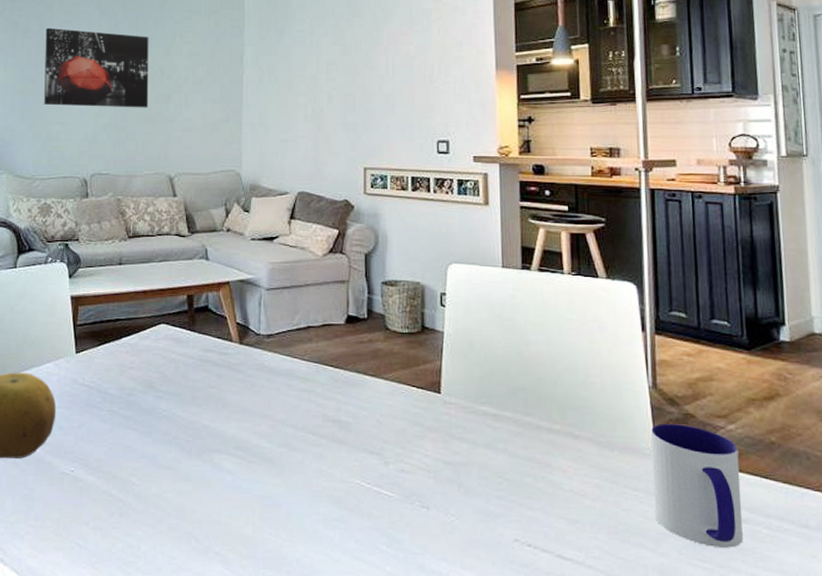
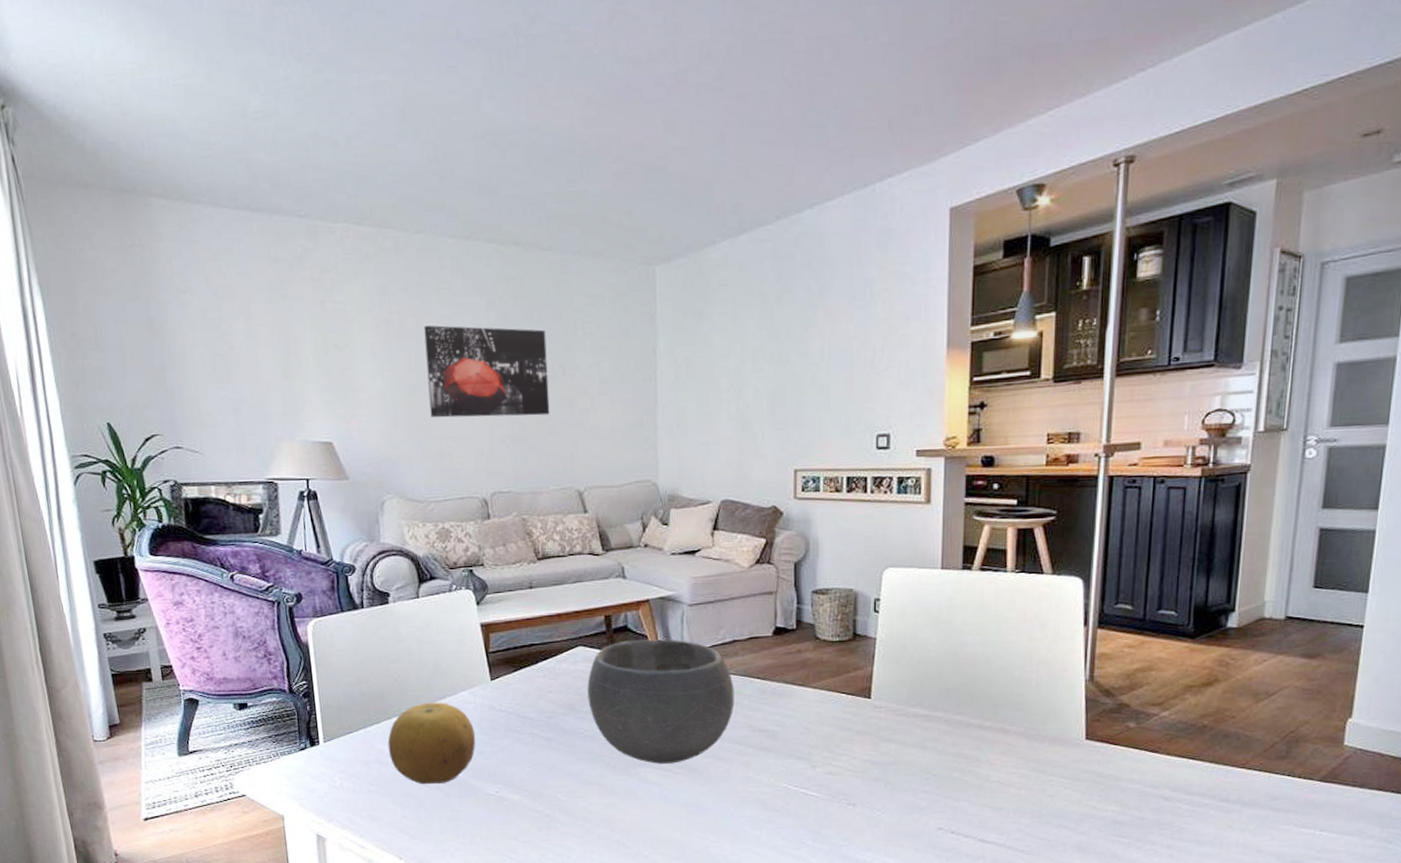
bowl: none [167,321,309,451] -> present [587,639,735,764]
mug: present [650,423,743,548] -> none [1078,714,1169,824]

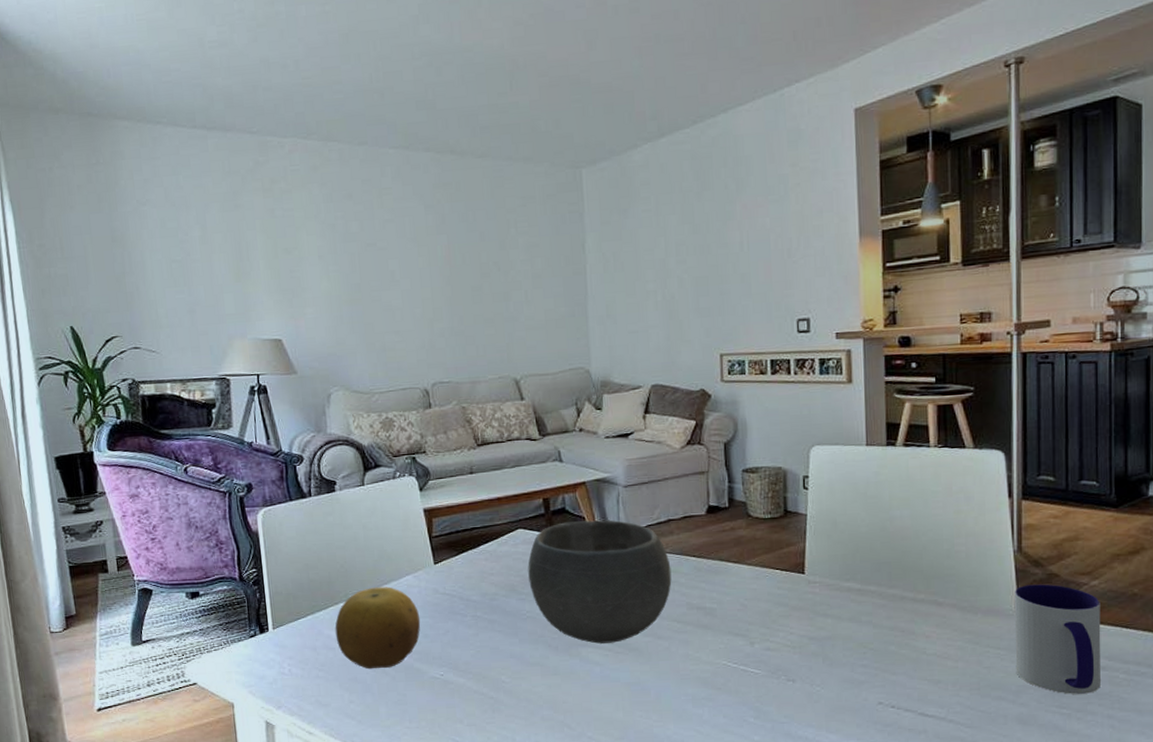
wall art: present [424,325,550,418] -> none [367,228,487,314]
mug: none [1078,714,1169,824] -> present [1014,584,1101,694]

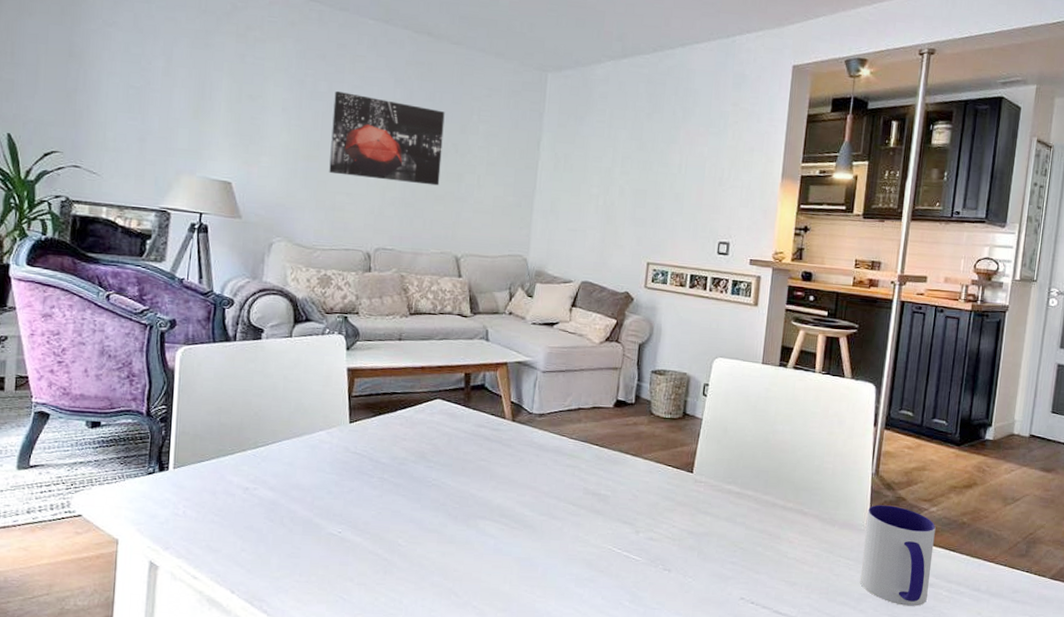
fruit: present [335,586,421,670] -> none [238,438,327,520]
wall art: none [367,228,487,314] -> present [329,90,445,186]
bowl: present [528,520,672,644] -> none [439,398,575,518]

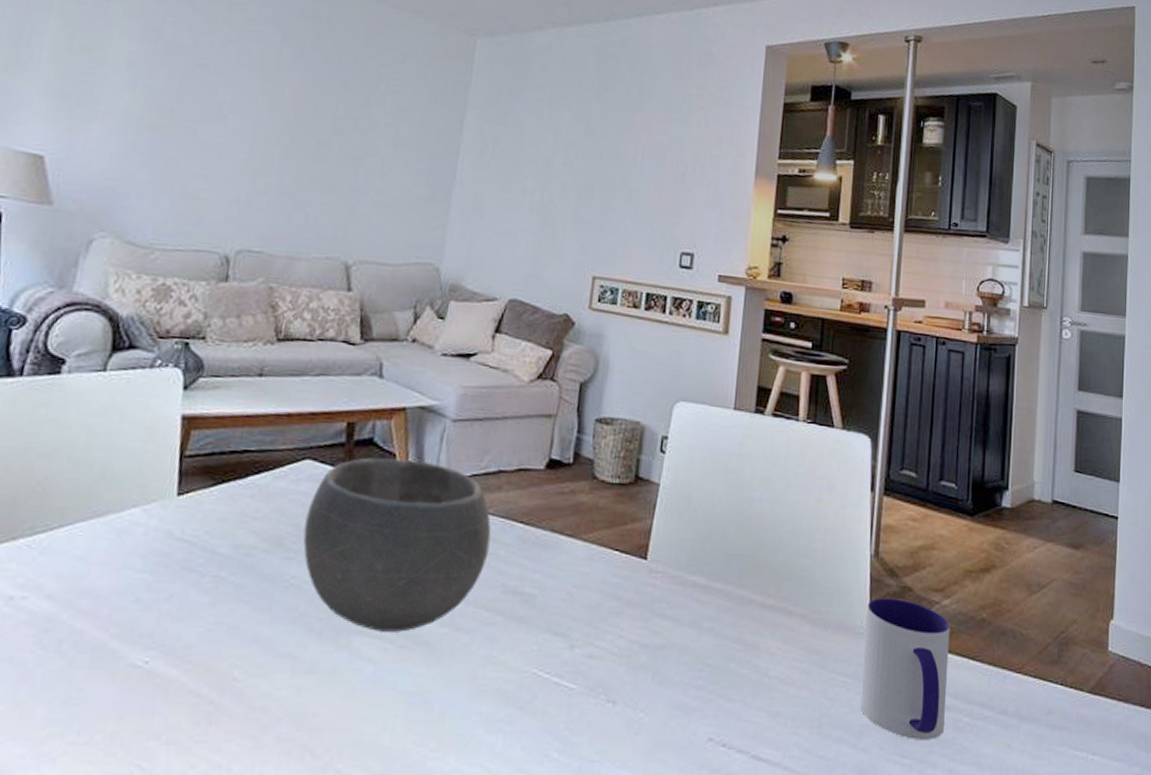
wall art: present [329,90,445,186] -> none [183,45,344,171]
bowl: none [439,398,575,518] -> present [303,457,491,632]

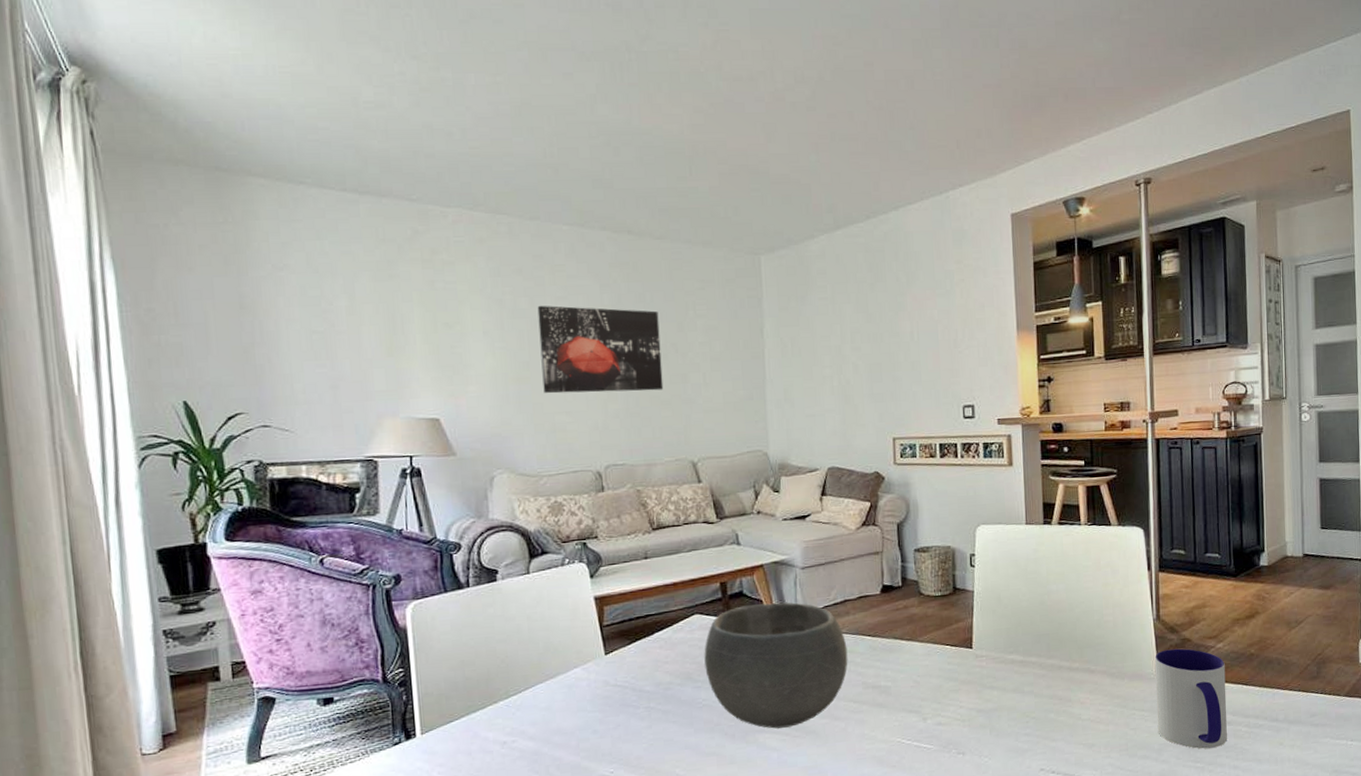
wall art: none [183,45,344,171] -> present [537,305,664,394]

